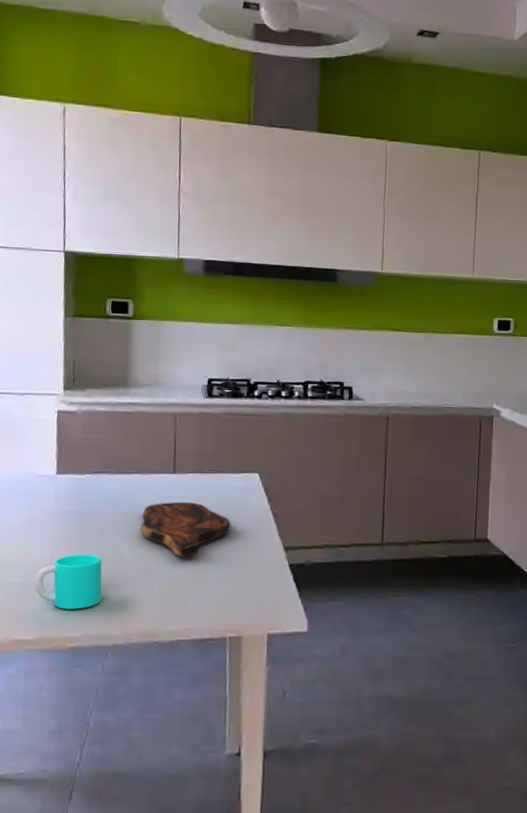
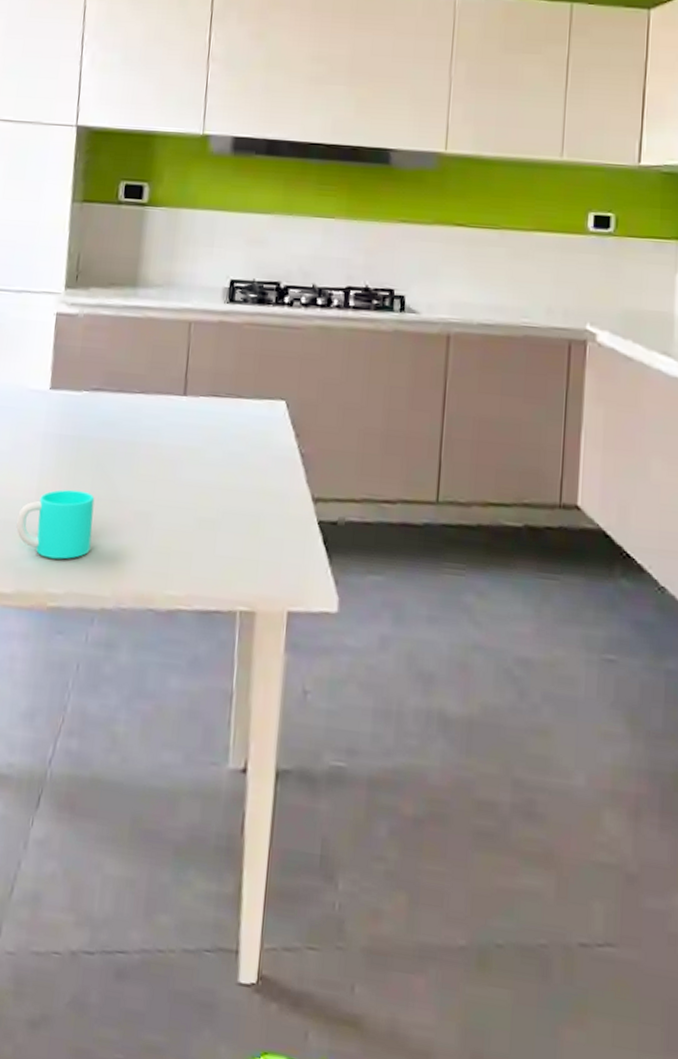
cutting board: present [140,501,231,557] -> none [140,431,249,503]

